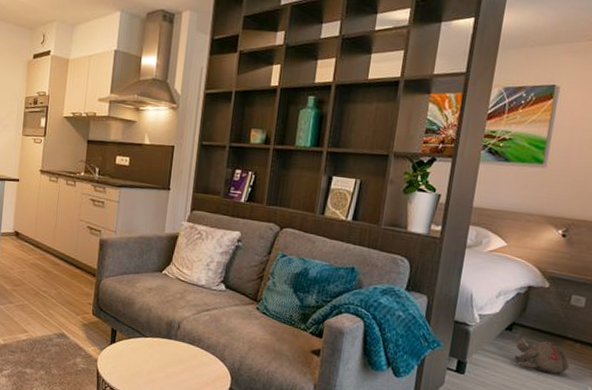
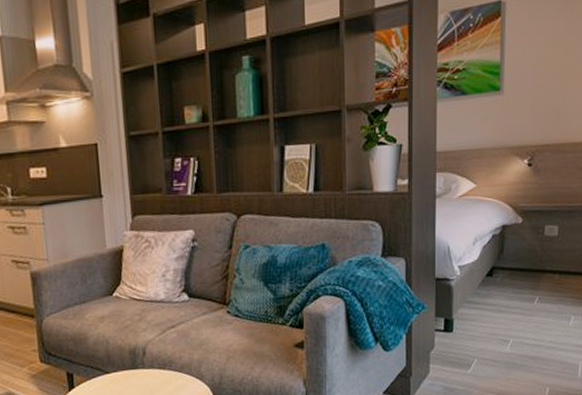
plush toy: present [514,337,569,375] -> none [498,278,551,312]

